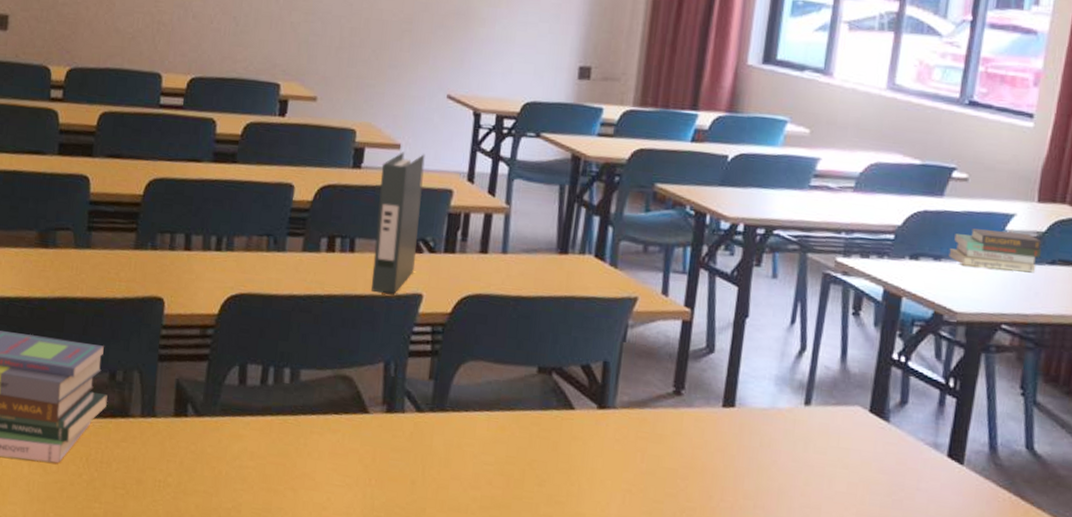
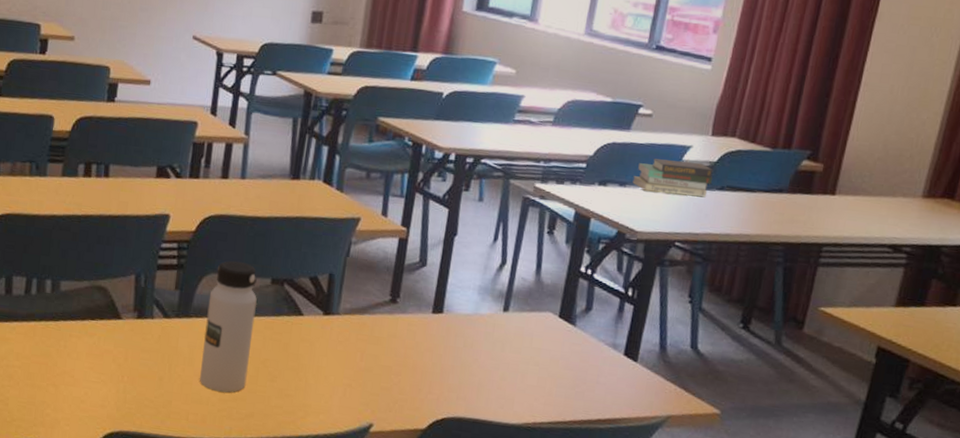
binder: present [371,152,425,295] -> none [124,87,173,215]
water bottle: none [457,346,522,499] -> present [200,260,258,393]

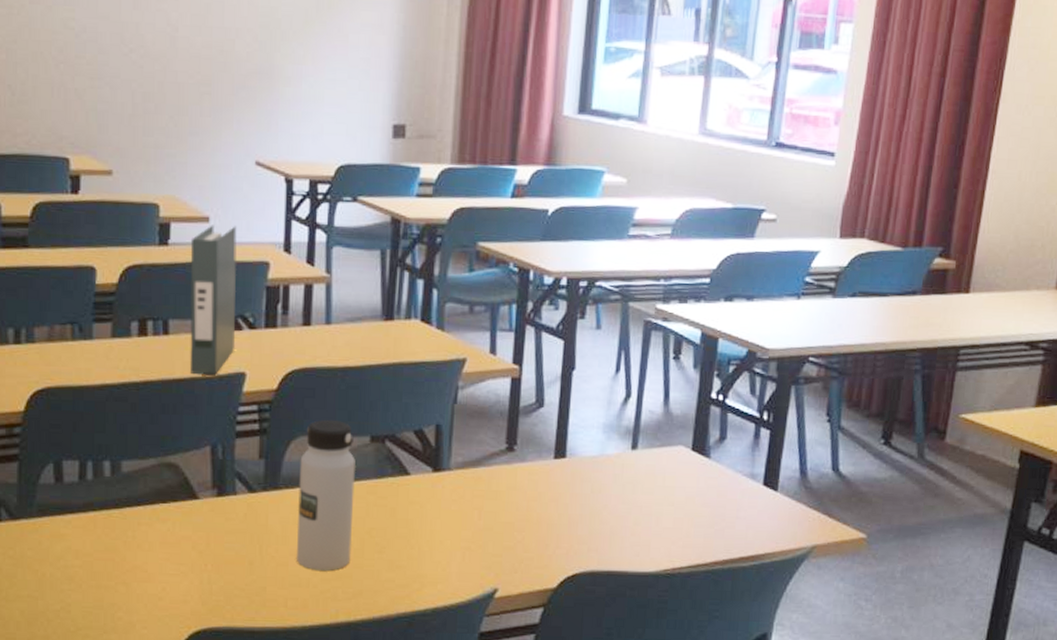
binder: none [124,87,173,215] -> present [189,225,237,376]
books: present [632,158,714,198] -> none [760,267,844,306]

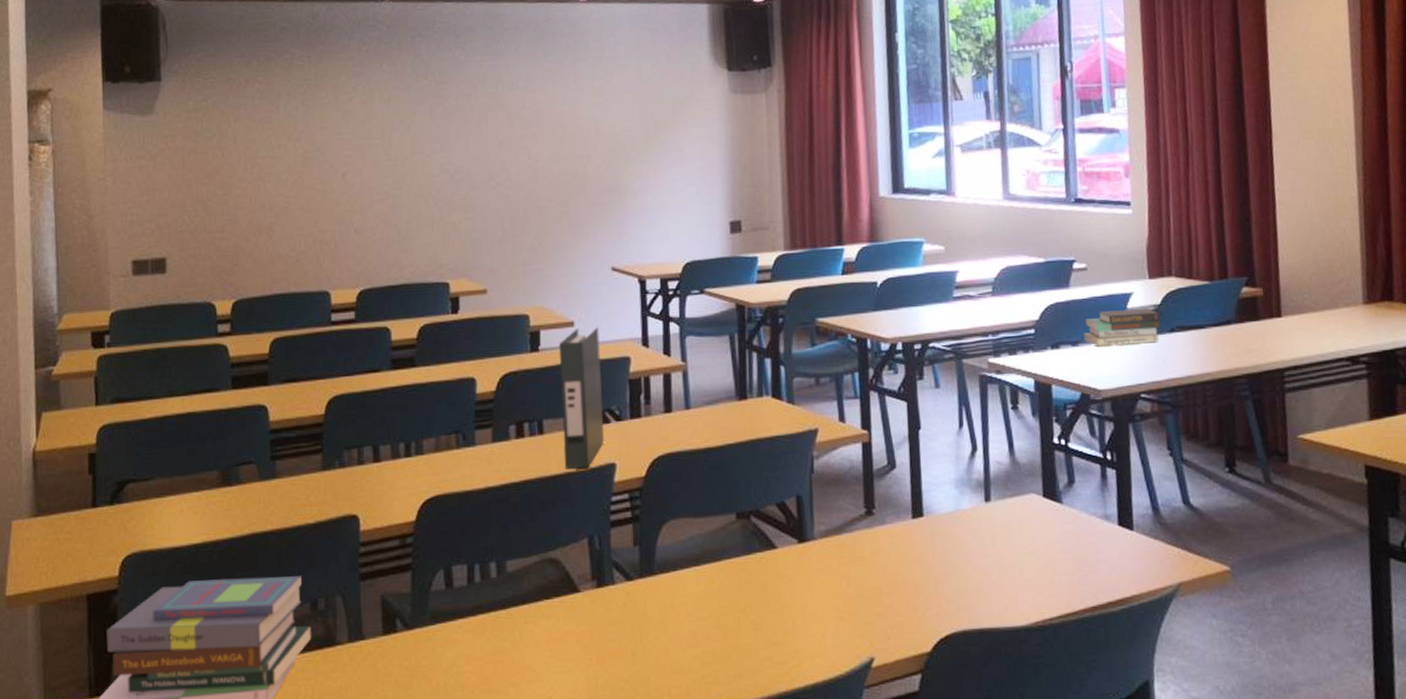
water bottle: present [296,419,357,571] -> none [672,500,728,655]
books: none [760,267,844,306] -> present [1083,308,1161,346]

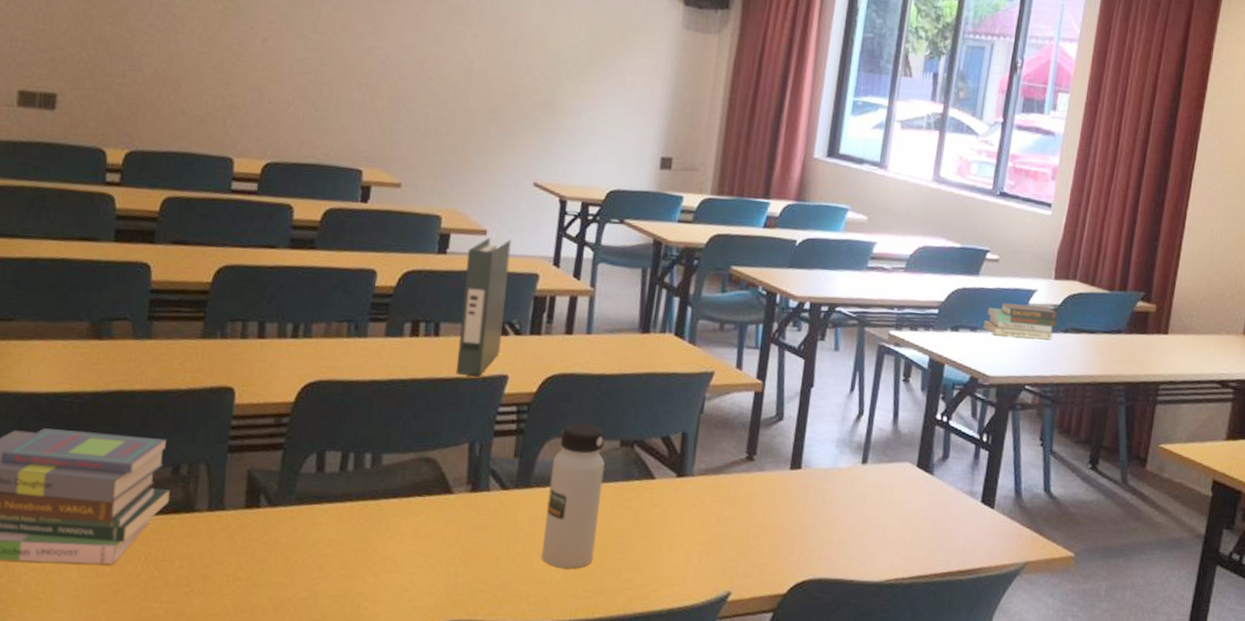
water bottle: none [672,500,728,655] -> present [542,423,605,569]

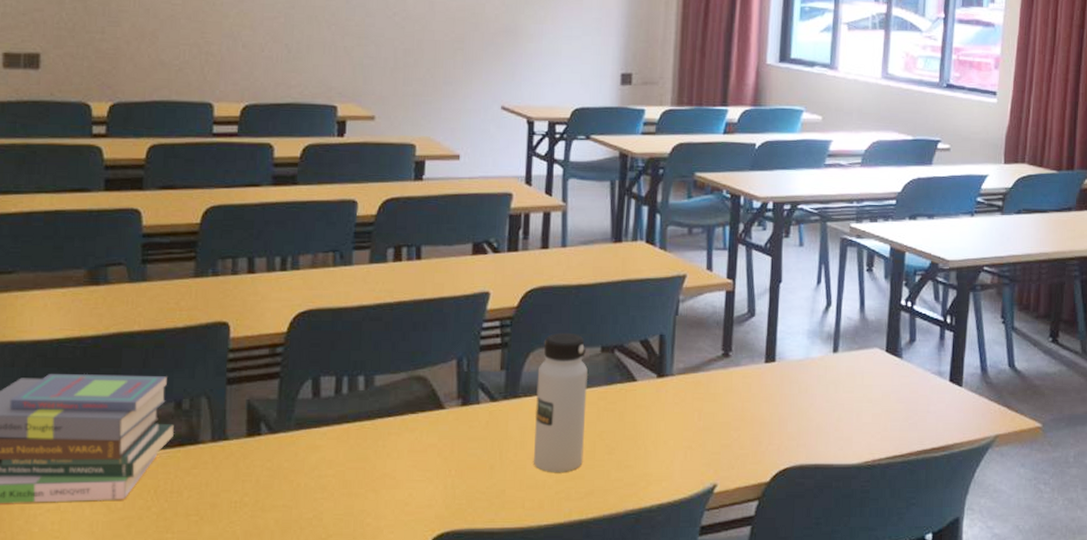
binder: present [456,237,512,377] -> none [439,162,484,295]
books: present [983,303,1058,340] -> none [939,190,1010,222]

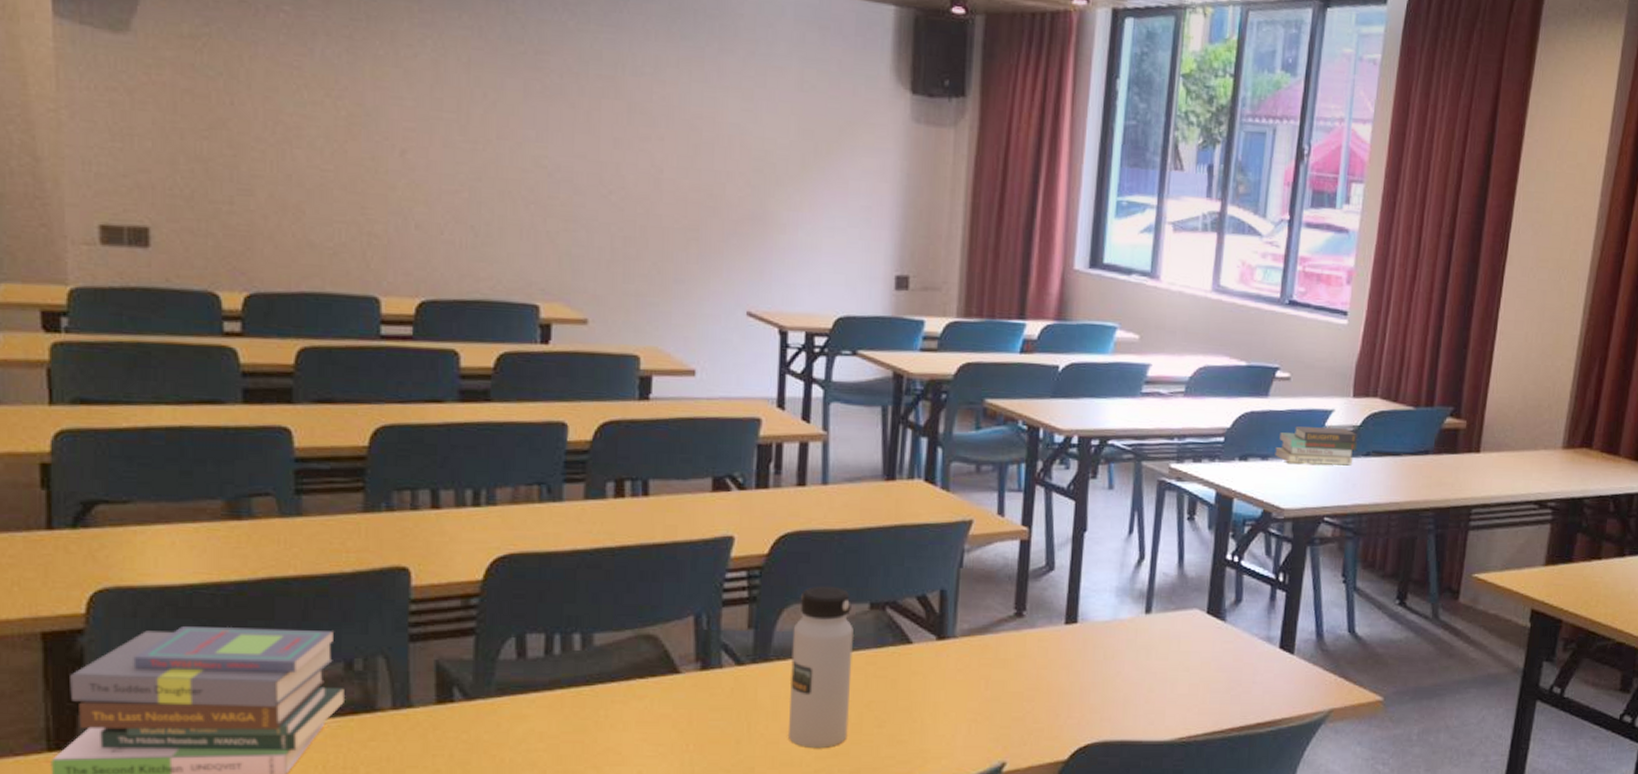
books: none [939,190,1010,222] -> present [1275,426,1358,466]

